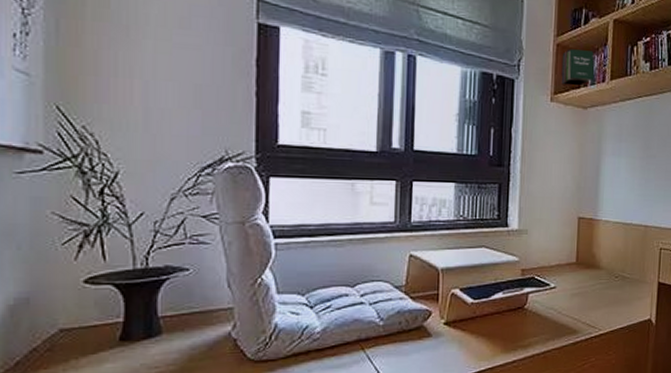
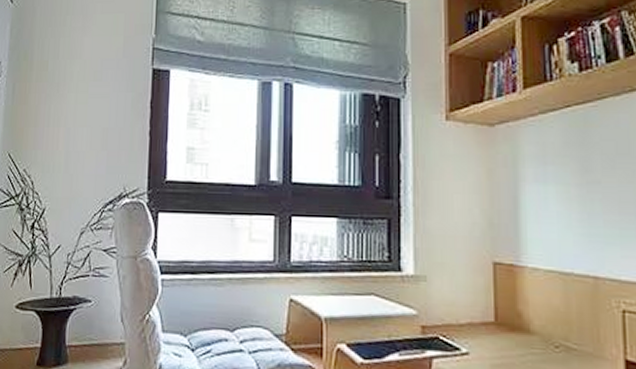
books: present [561,49,595,86] -> none [457,57,501,100]

